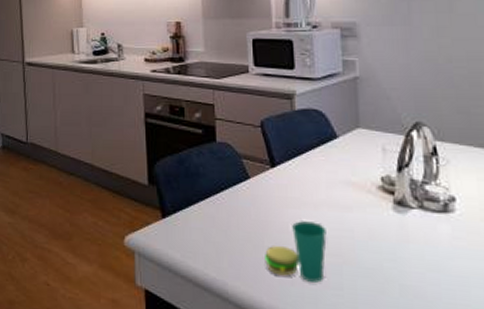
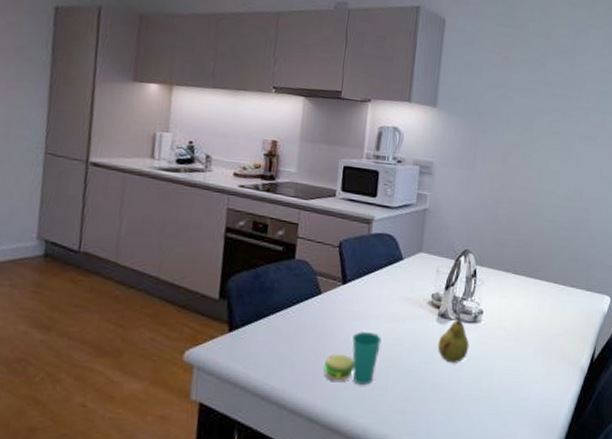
fruit: none [399,206,444,263] -> present [437,318,470,363]

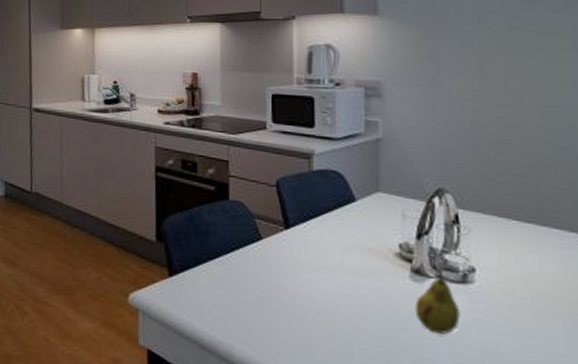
cup: present [324,332,381,385] -> none [274,285,339,350]

